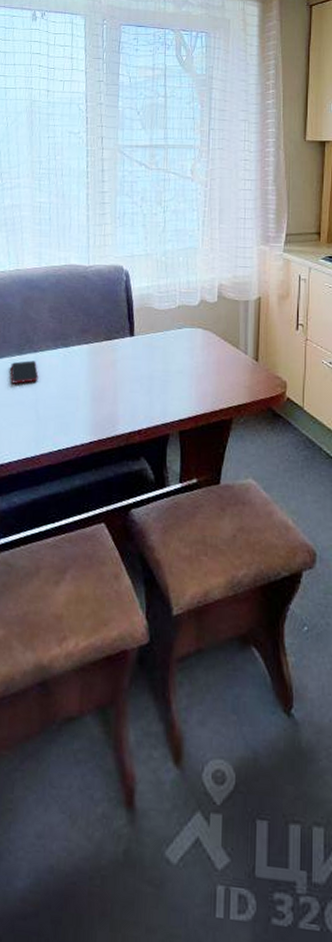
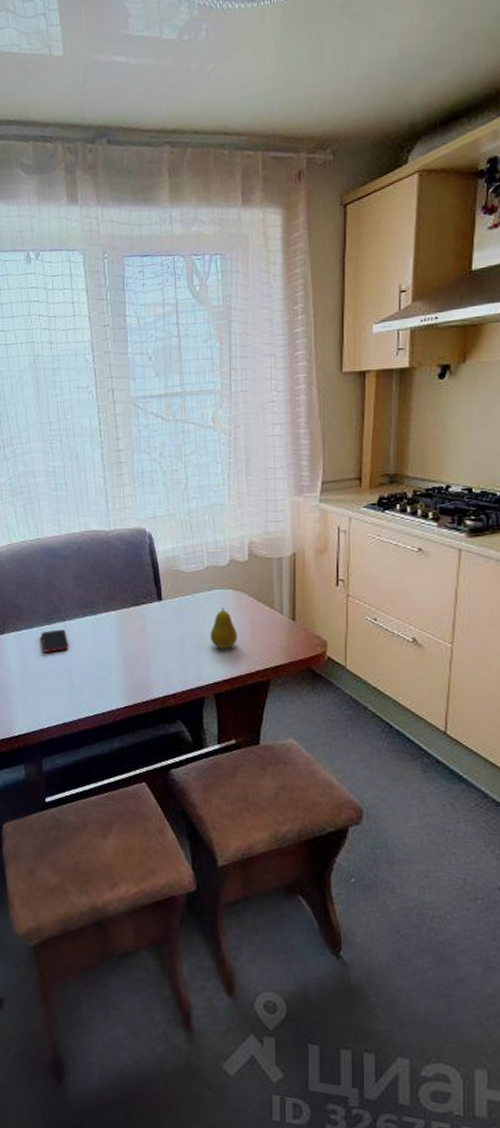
fruit: none [177,346,204,387] -> present [209,608,237,649]

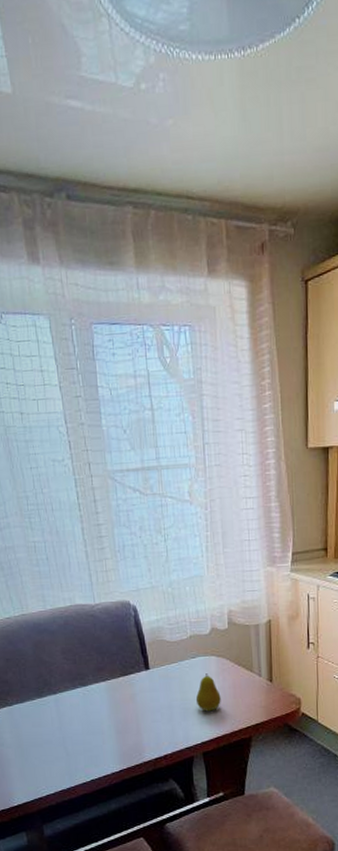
smartphone: present [41,629,69,653] -> none [33,702,62,725]

